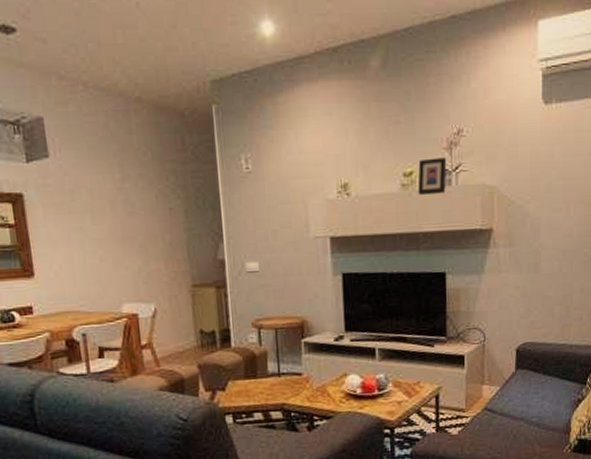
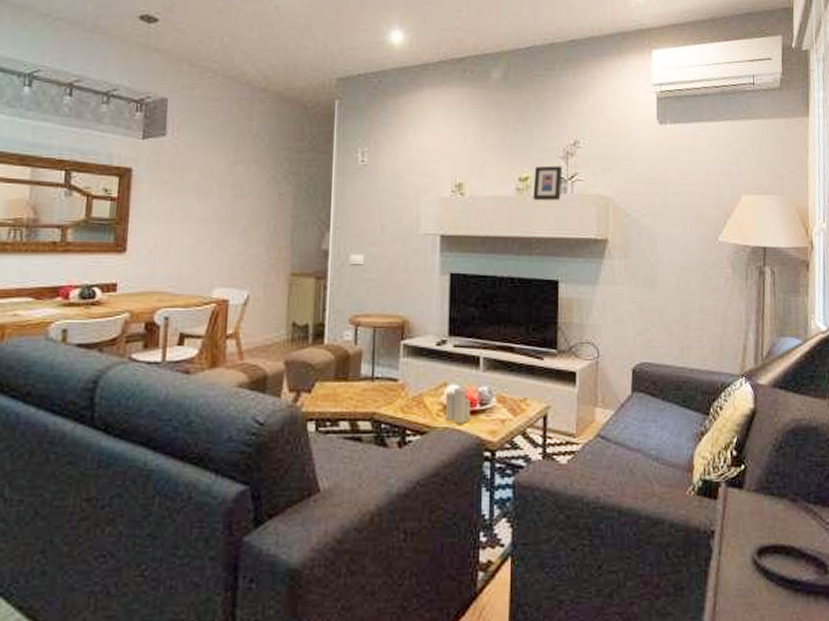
candle: none [347,375,370,408] -> present [444,385,471,423]

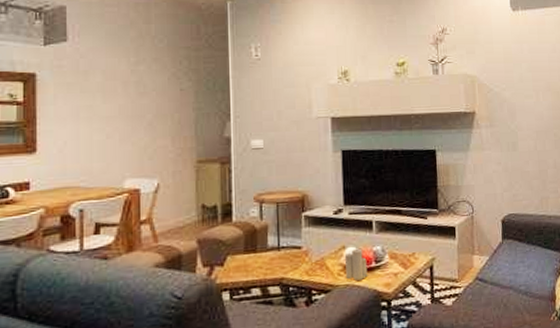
picture frame: present [533,165,563,201] -> none [409,51,434,83]

